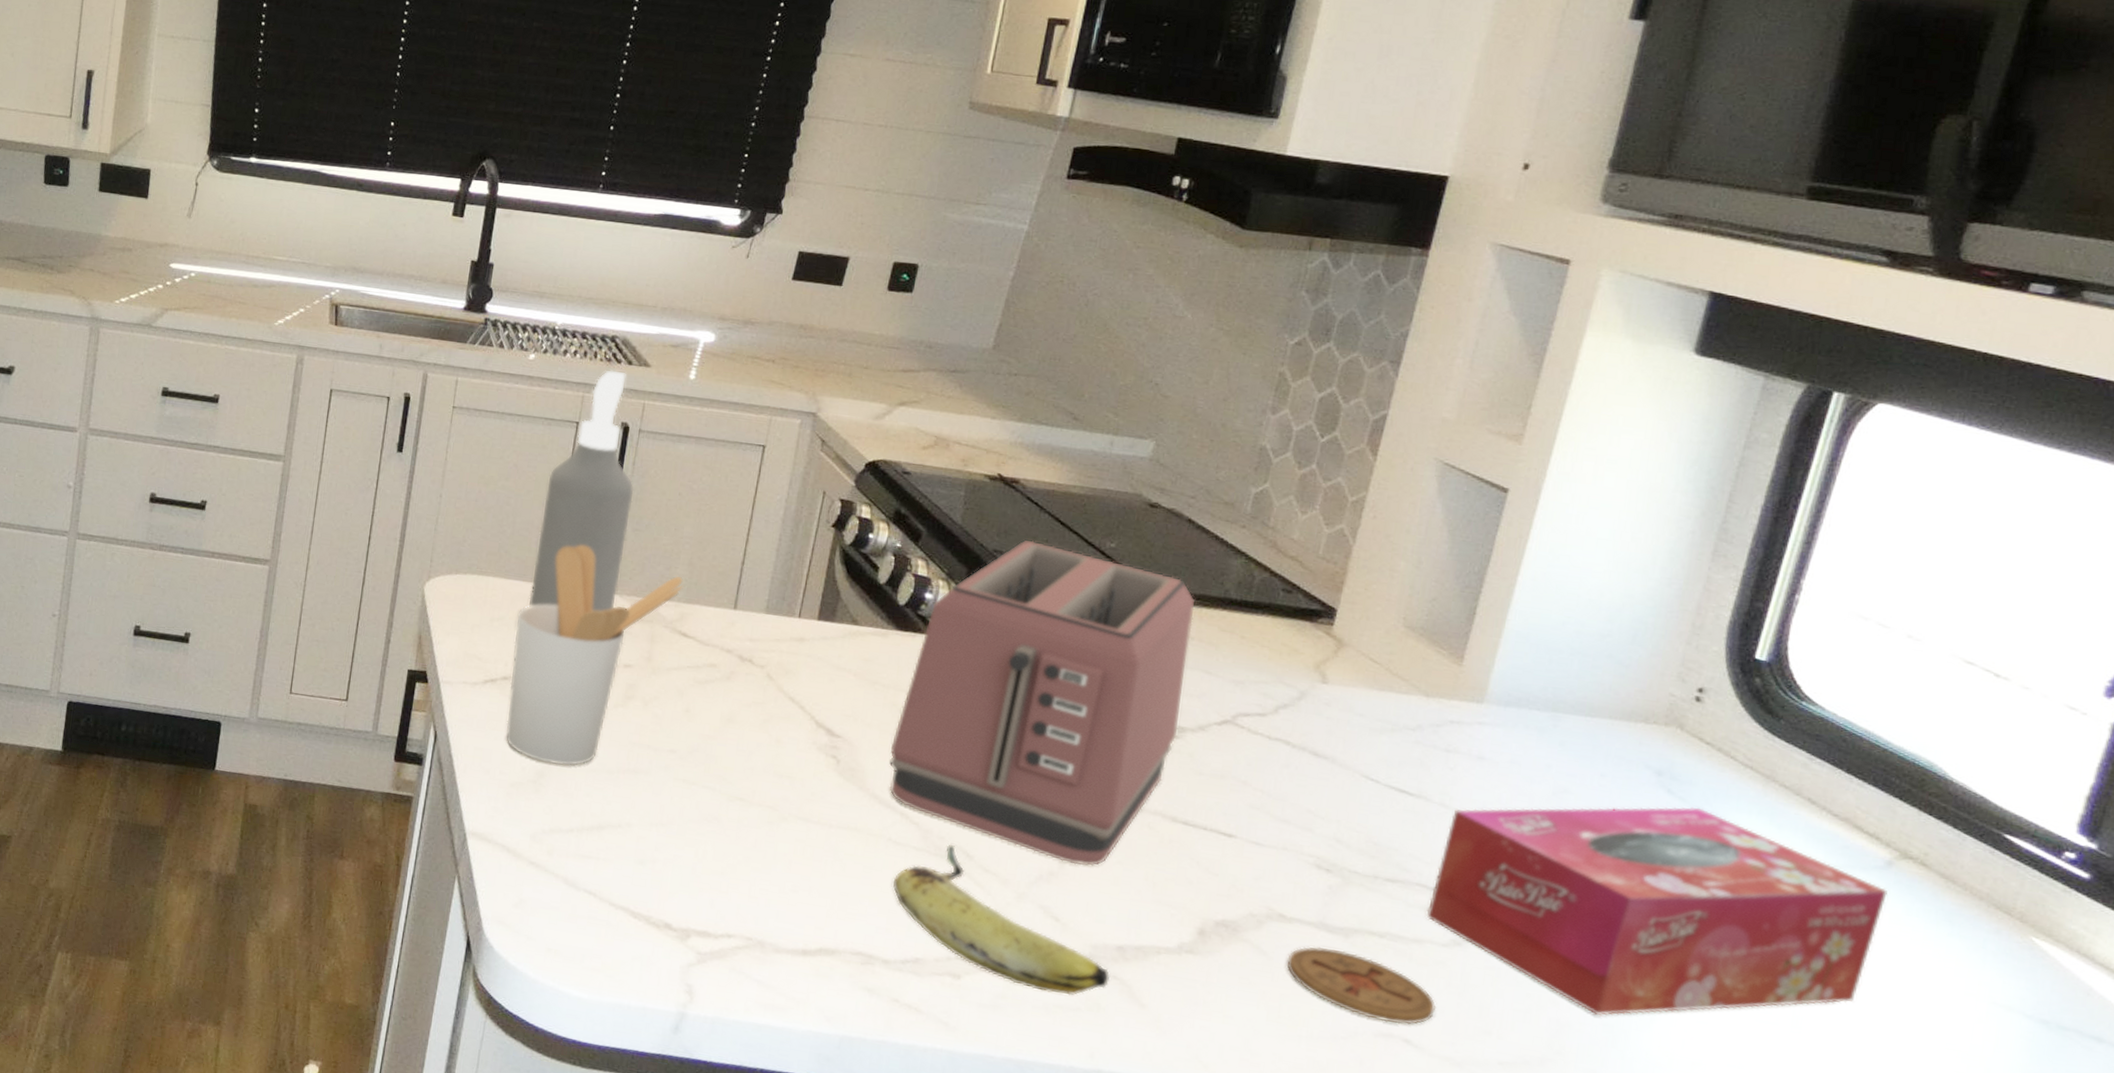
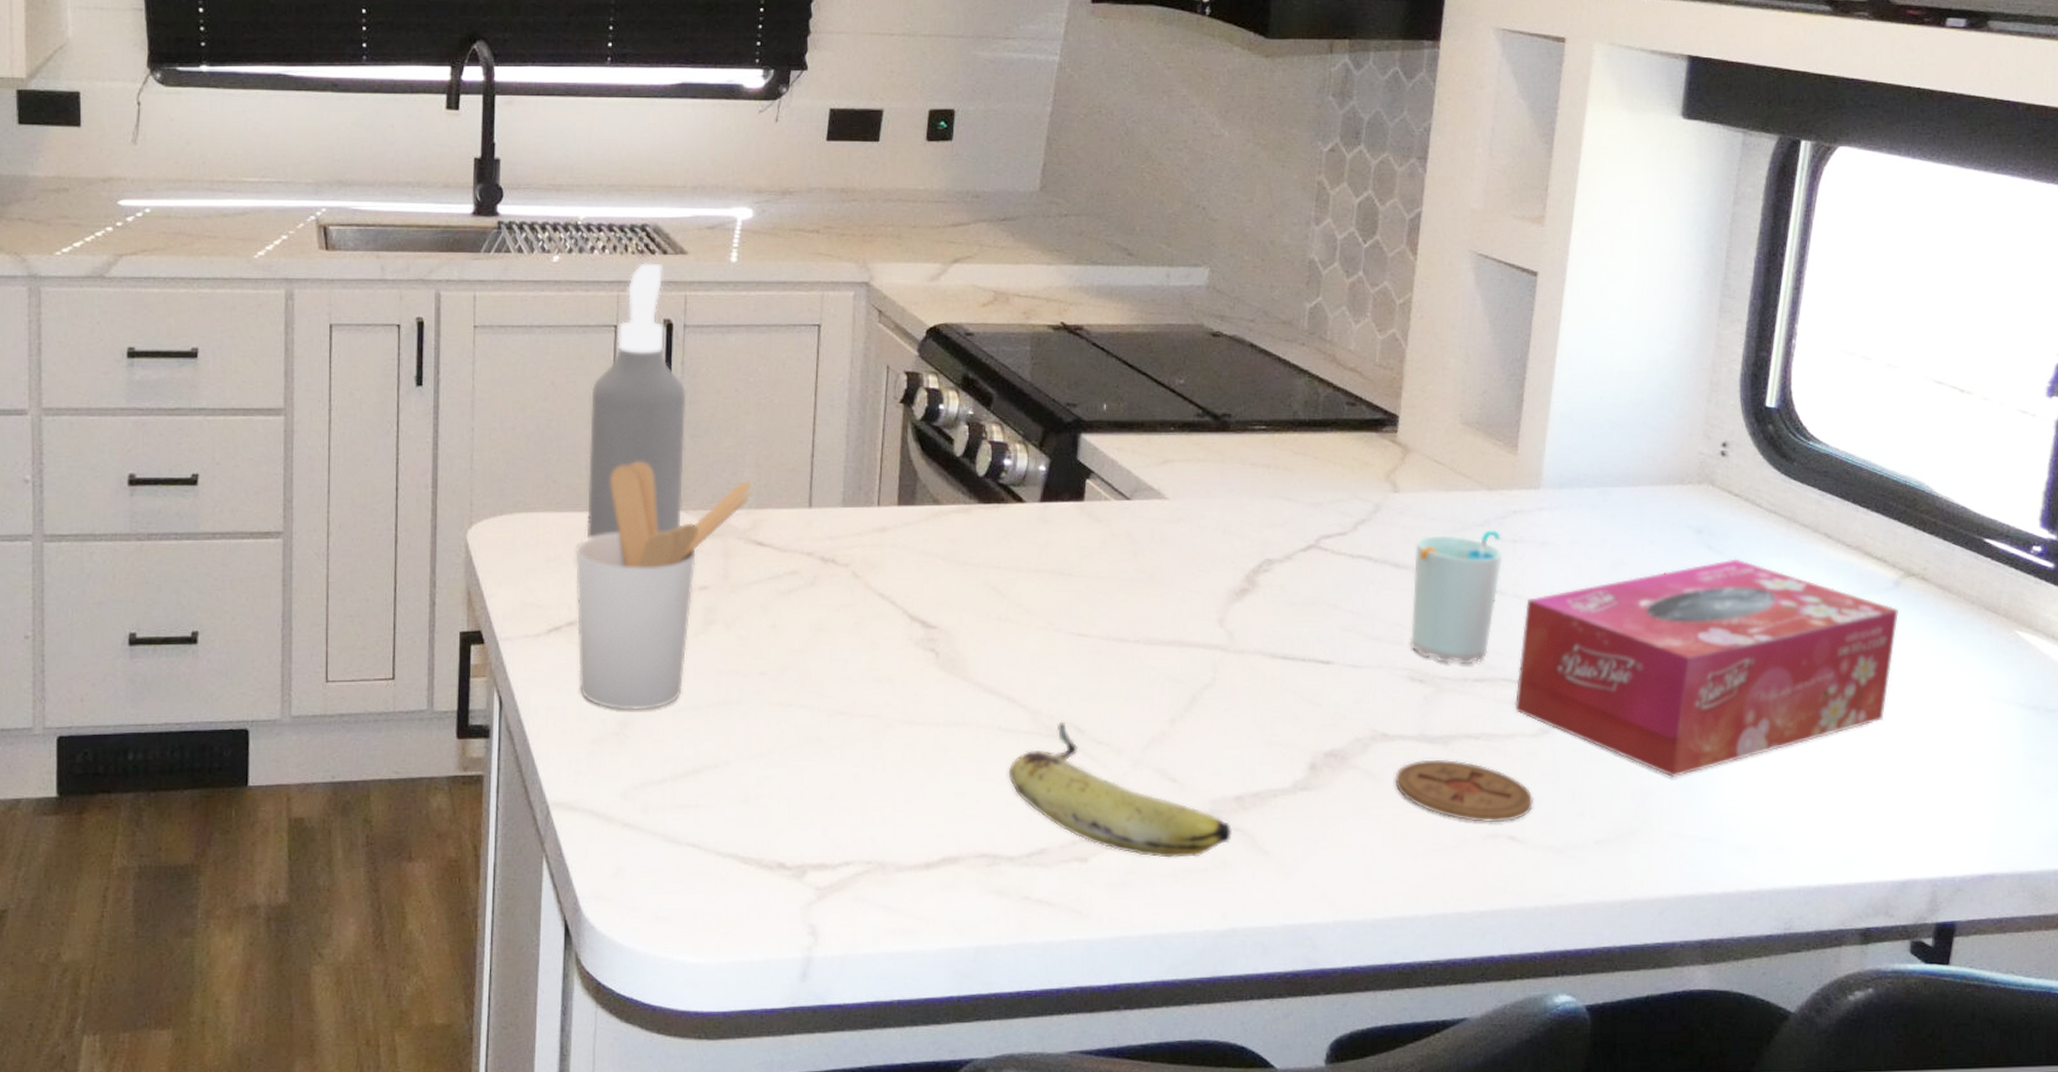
toaster: present [889,539,1195,866] -> none [989,388,1267,720]
cup: none [1320,730,1434,864] -> present [1410,530,1503,664]

